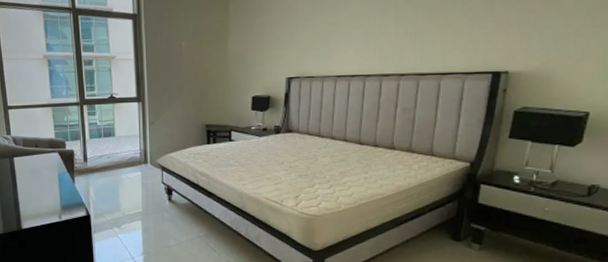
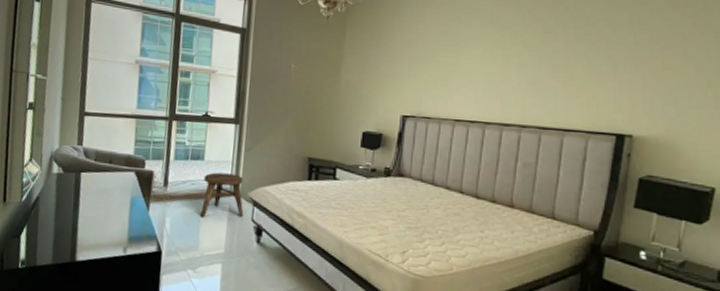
stool: none [117,145,155,185] -> present [199,172,244,218]

